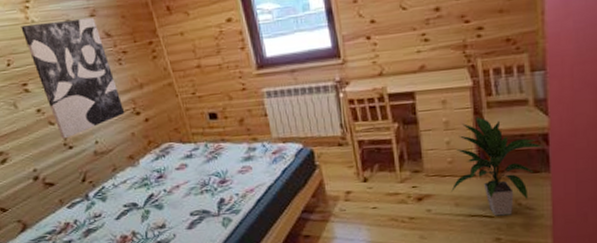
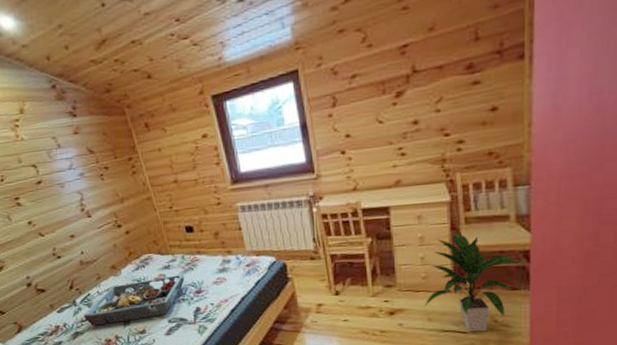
wall art: present [21,18,125,139] -> none [12,135,108,249]
serving tray: none [96,164,208,222] -> present [83,275,185,326]

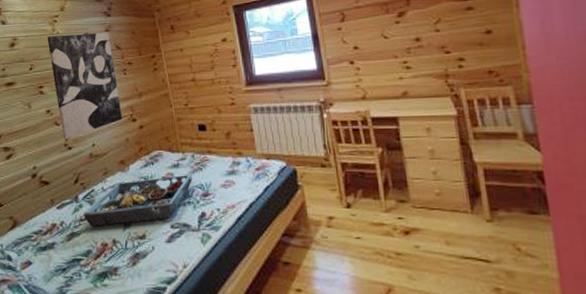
wall art: none [12,135,108,249] -> present [47,33,123,140]
indoor plant: present [424,232,524,332] -> none [440,147,539,261]

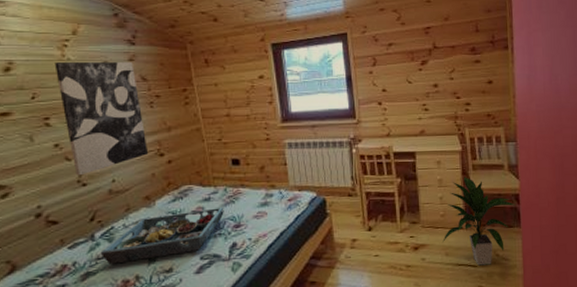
indoor plant: none [440,147,539,261] -> present [443,177,516,266]

